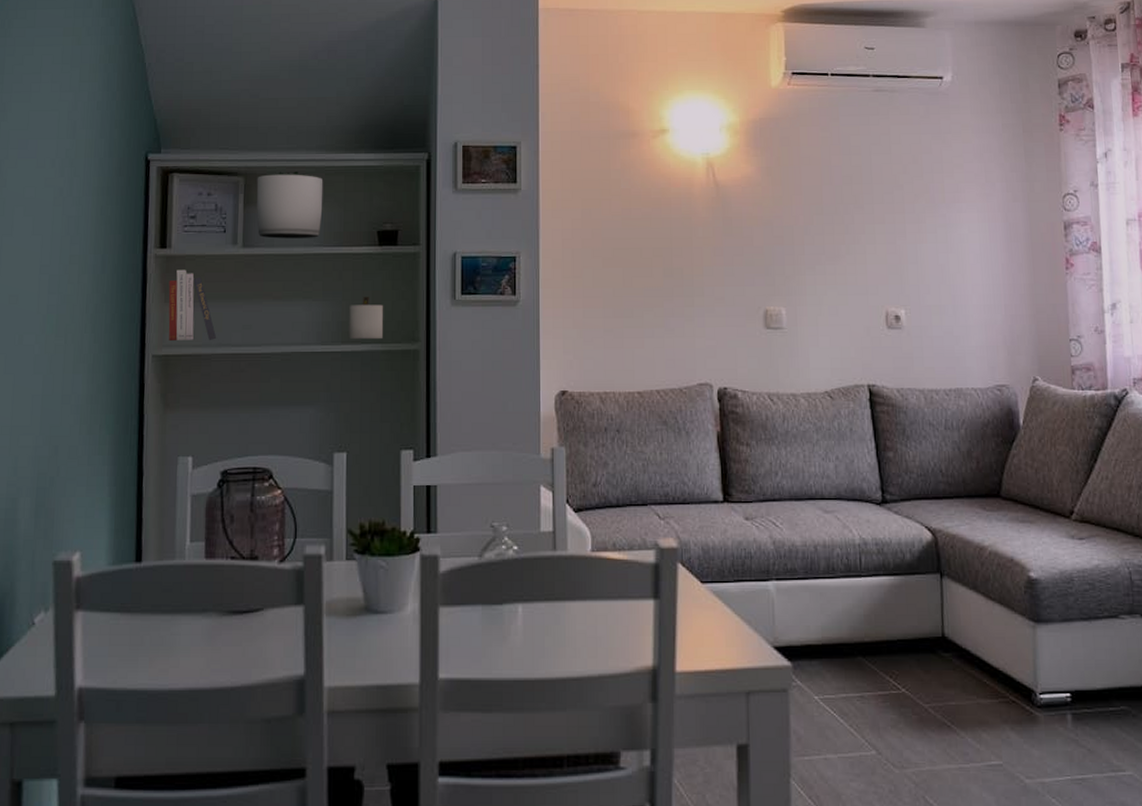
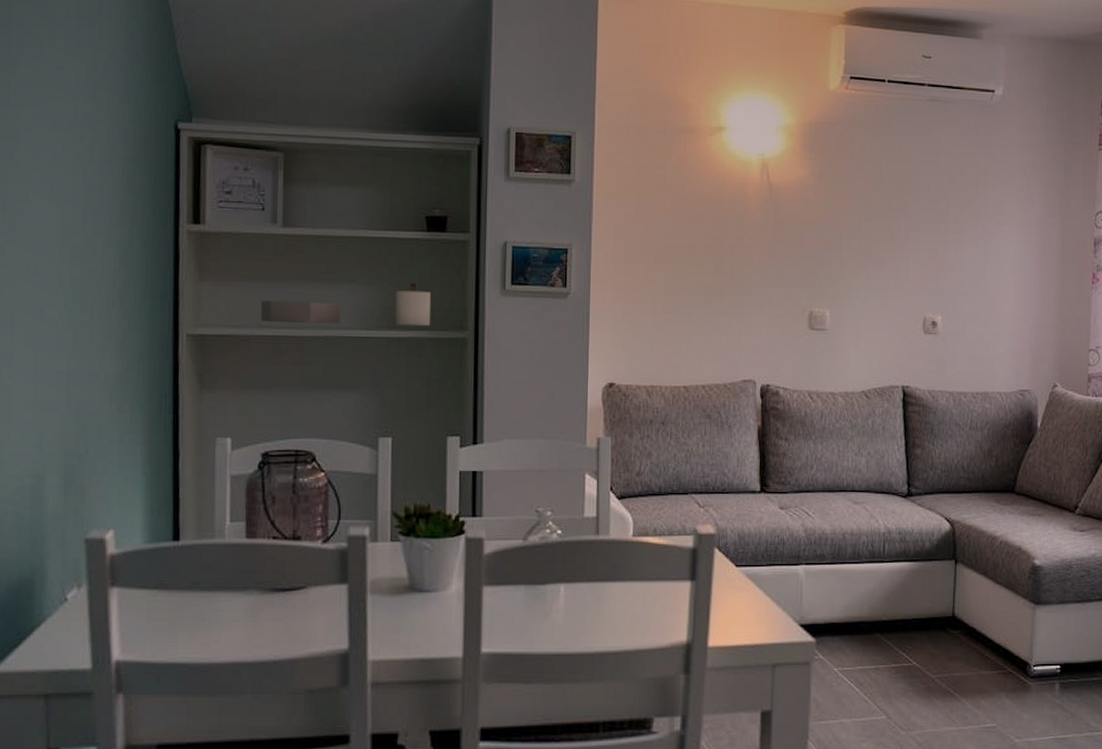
books: present [168,269,217,342] -> none [203,247,256,321]
decorative box: none [221,318,297,341] -> present [260,299,341,324]
planter: present [256,171,323,239] -> none [297,149,369,221]

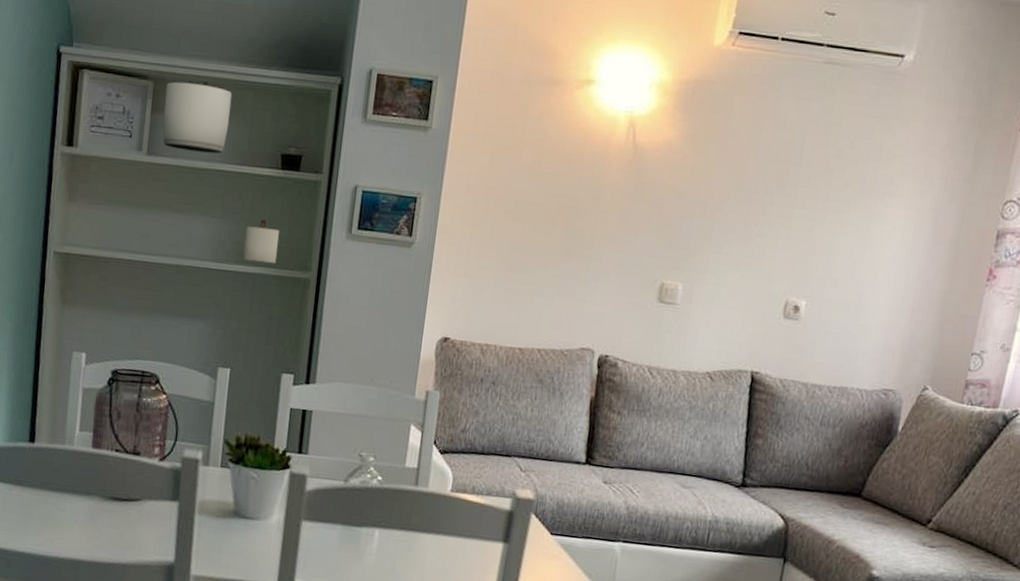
decorative box: present [260,299,341,324] -> none [120,224,194,253]
planter: none [297,149,369,221] -> present [163,80,232,154]

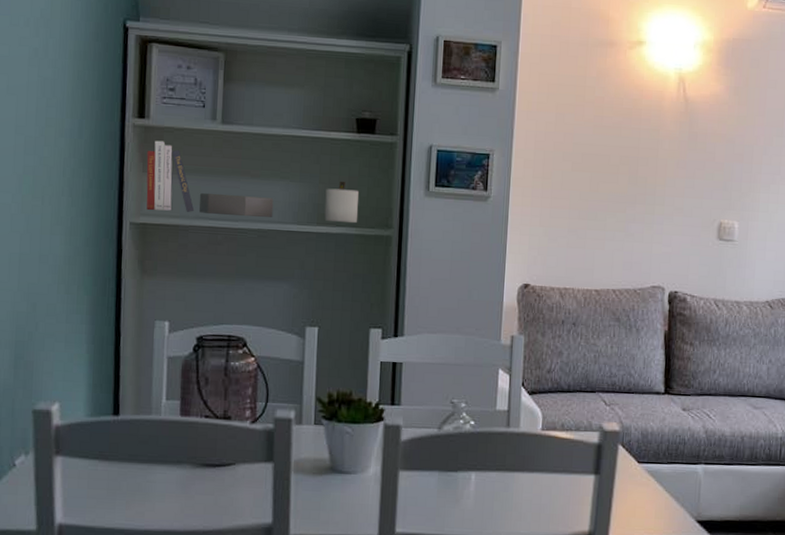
books: none [70,169,116,244] -> present [146,140,195,212]
decorative box: none [120,224,194,253] -> present [199,192,274,217]
planter: present [163,80,232,154] -> none [236,51,304,120]

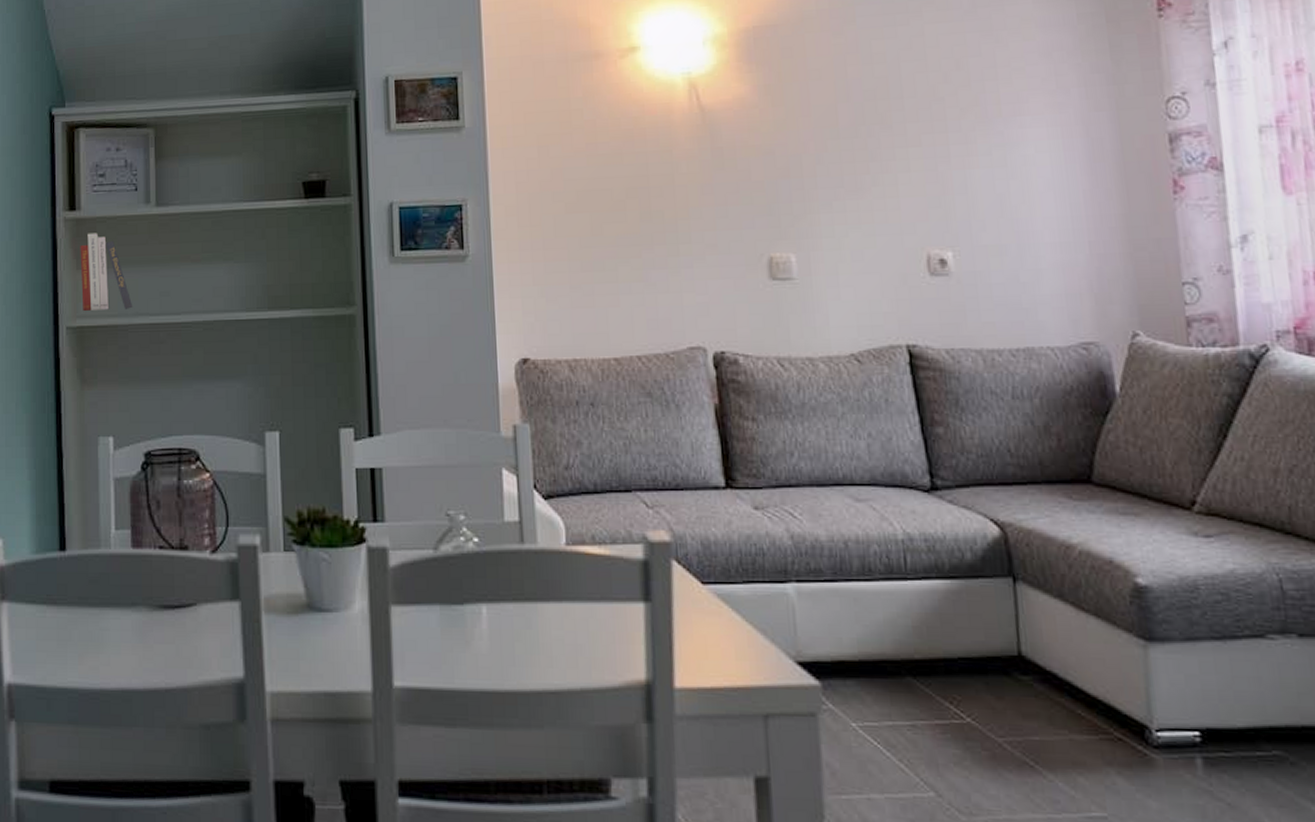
decorative box: present [199,192,274,217] -> none [137,284,218,309]
candle: present [324,182,359,223] -> none [275,257,315,305]

